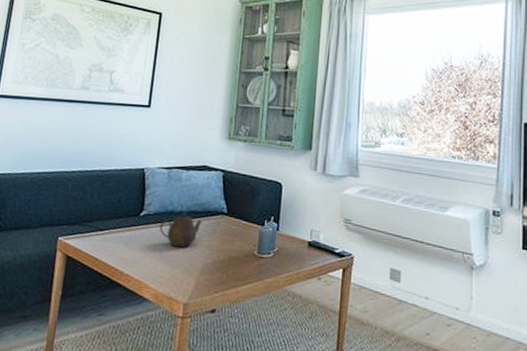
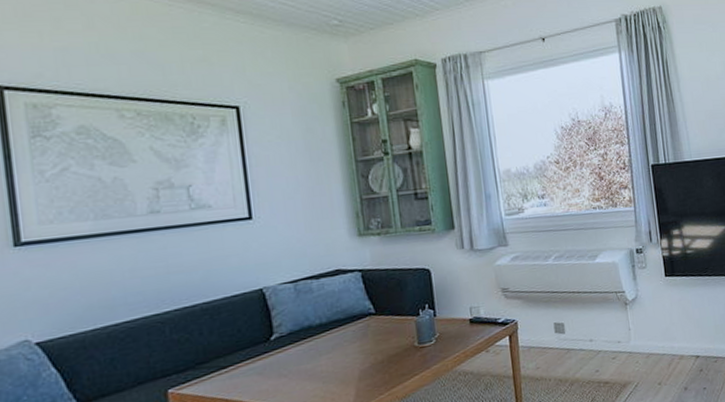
teapot: present [159,211,202,248] -> none [298,323,349,363]

